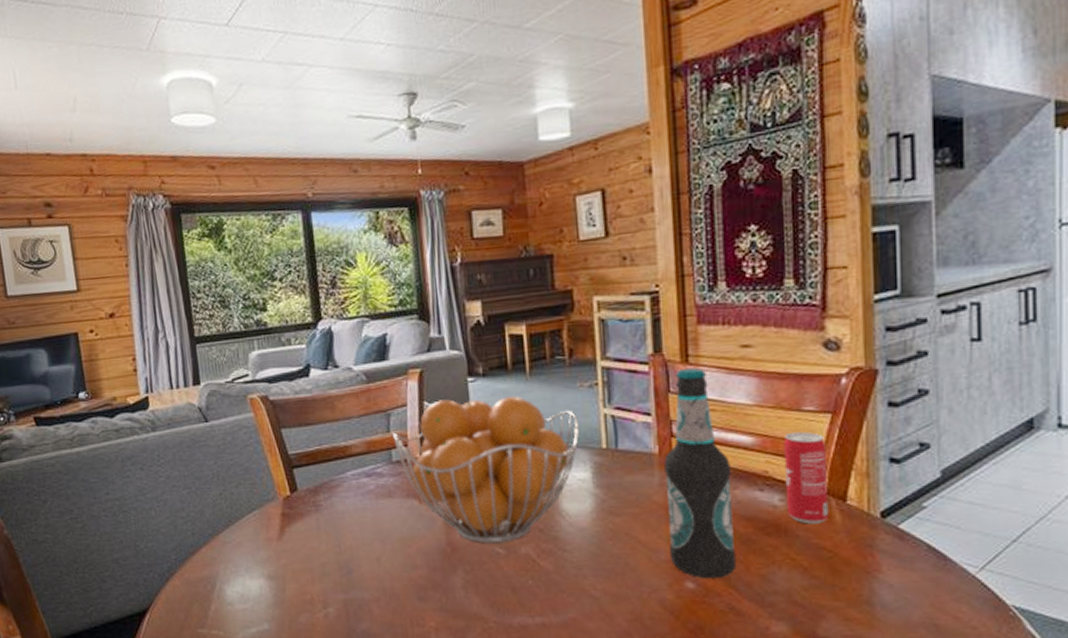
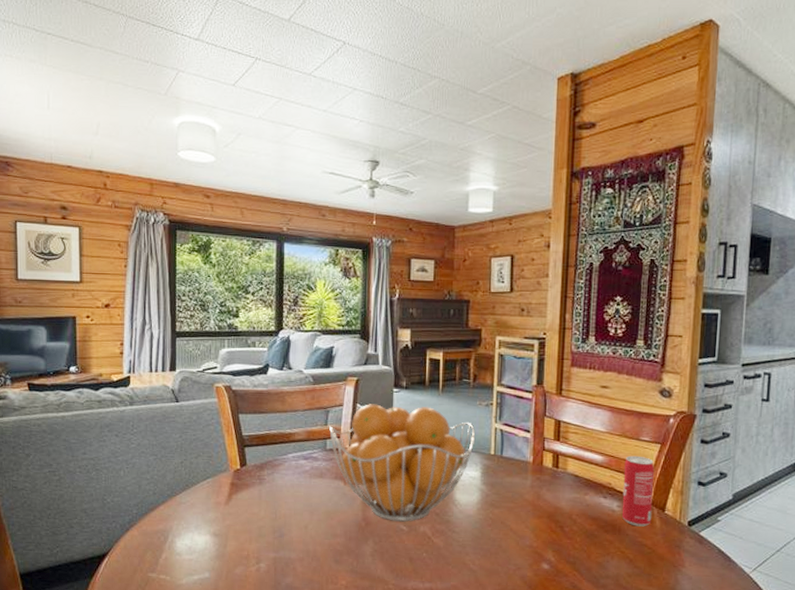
bottle: present [664,368,737,579] -> none [532,400,585,563]

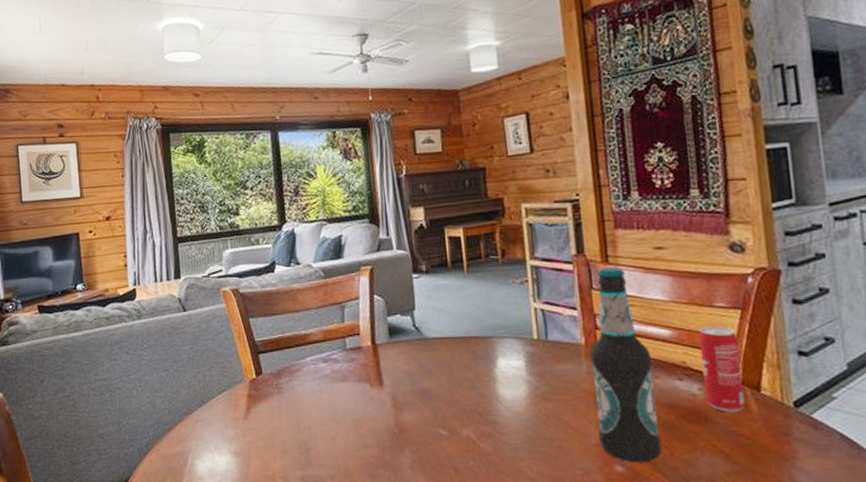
fruit basket: present [329,404,476,522] -> none [347,291,514,426]
bottle: none [532,400,585,563] -> present [590,268,662,463]

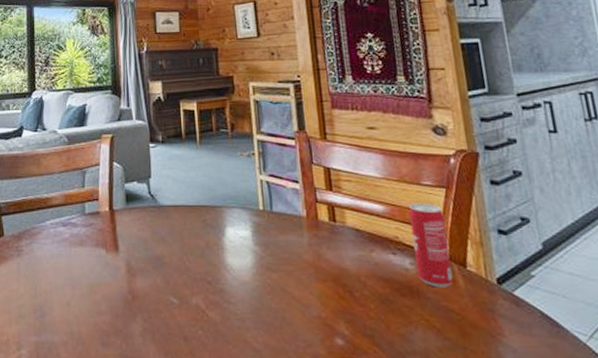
bottle: present [590,268,662,463] -> none [311,145,379,336]

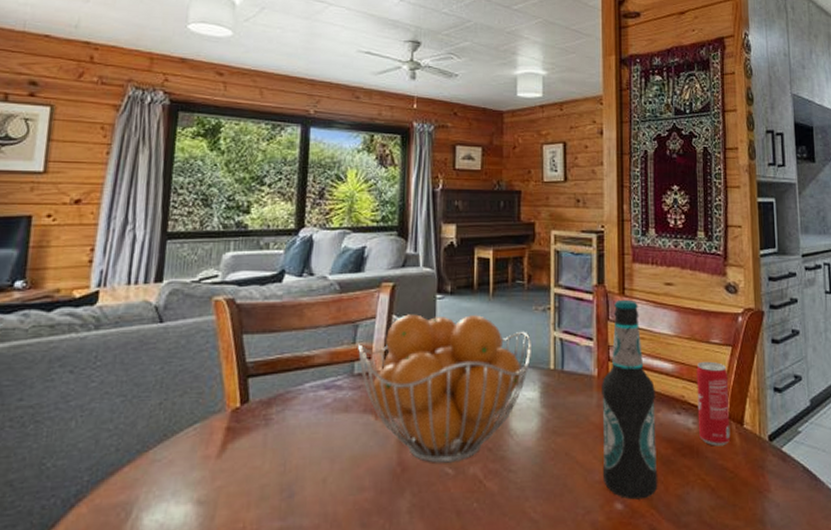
fruit basket: none [87,161,242,293] -> present [358,314,532,463]
bottle: none [311,145,379,336] -> present [602,301,658,500]

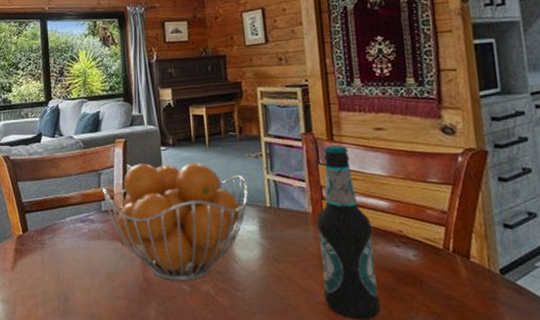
beverage can: present [696,361,731,446] -> none [414,199,456,277]

